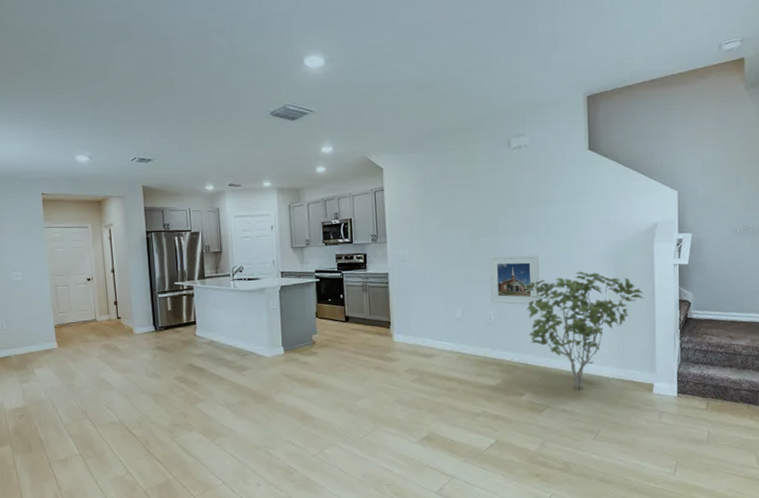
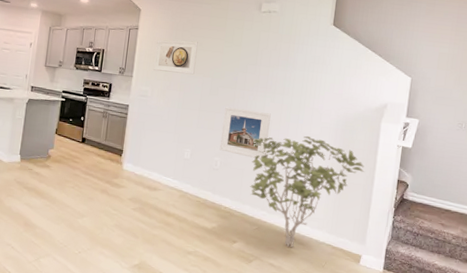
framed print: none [406,193,451,232] -> present [153,40,198,75]

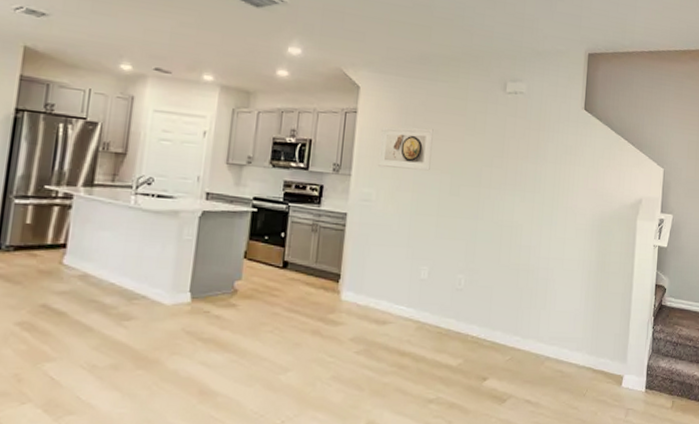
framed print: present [219,107,271,160] -> none [463,210,521,274]
shrub: present [250,135,365,247] -> none [500,240,623,377]

